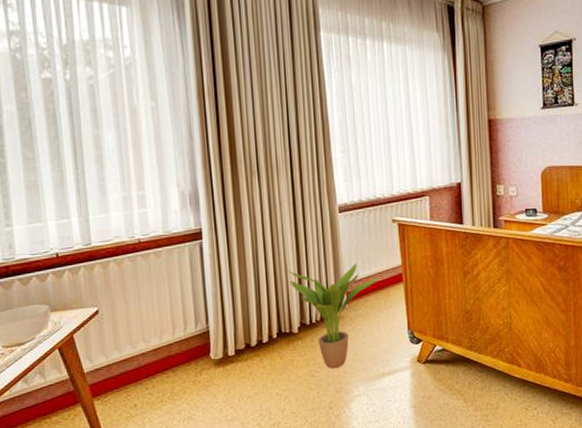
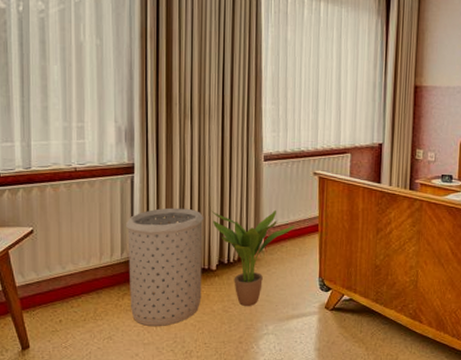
laundry basket: none [198,270,285,401] -> present [126,207,204,326]

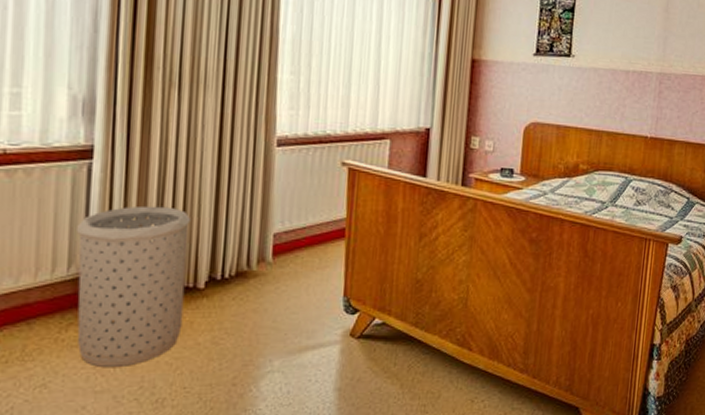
potted plant: present [210,209,295,306] -> none [199,207,314,336]

